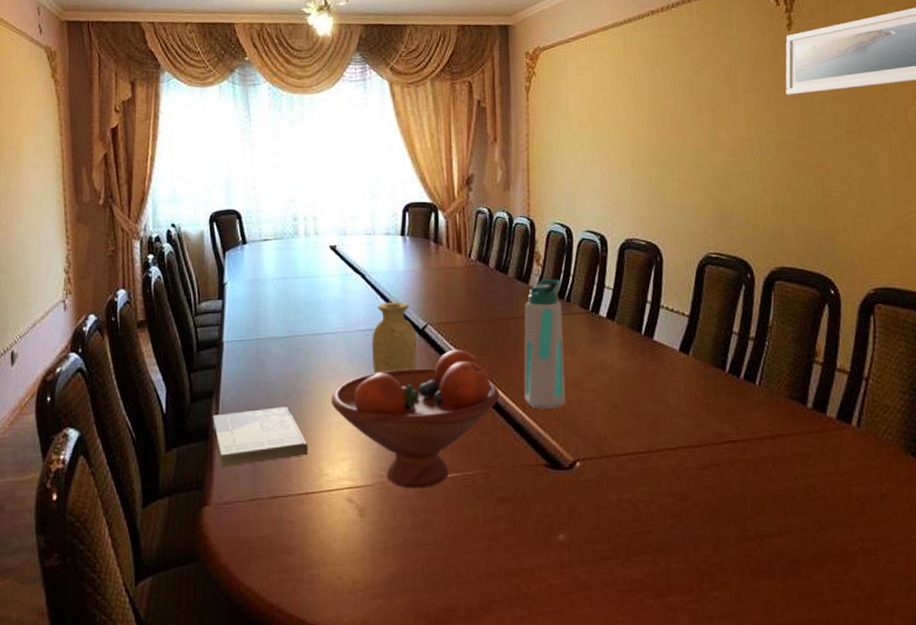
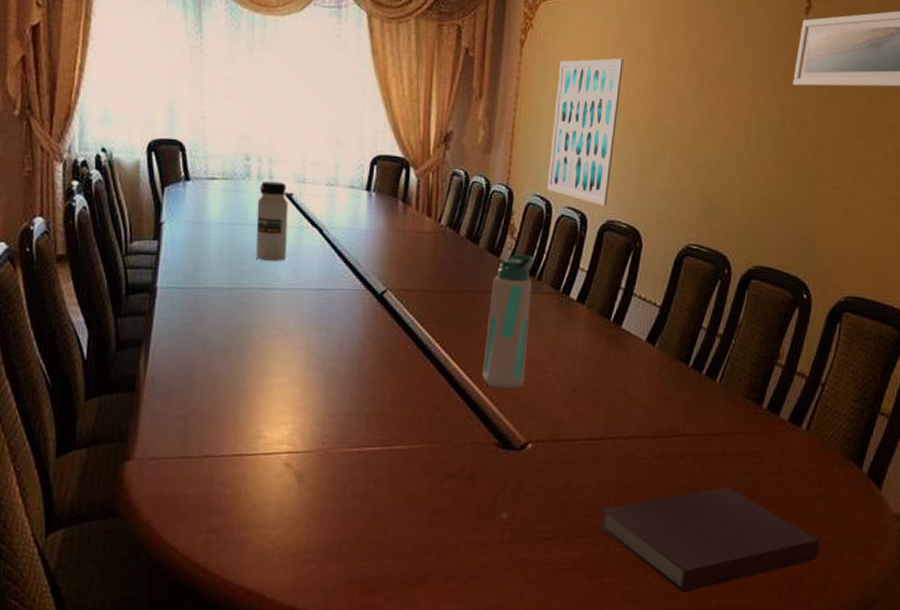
book: present [212,407,309,468] -> none [140,363,247,422]
water bottle: none [306,236,334,308] -> present [256,180,289,261]
fruit bowl: present [331,349,500,489] -> none [275,318,457,459]
vase: present [372,301,417,374] -> none [323,261,374,337]
wall art: none [563,91,624,226] -> present [547,58,624,206]
notebook: none [658,492,893,608] -> present [600,487,820,593]

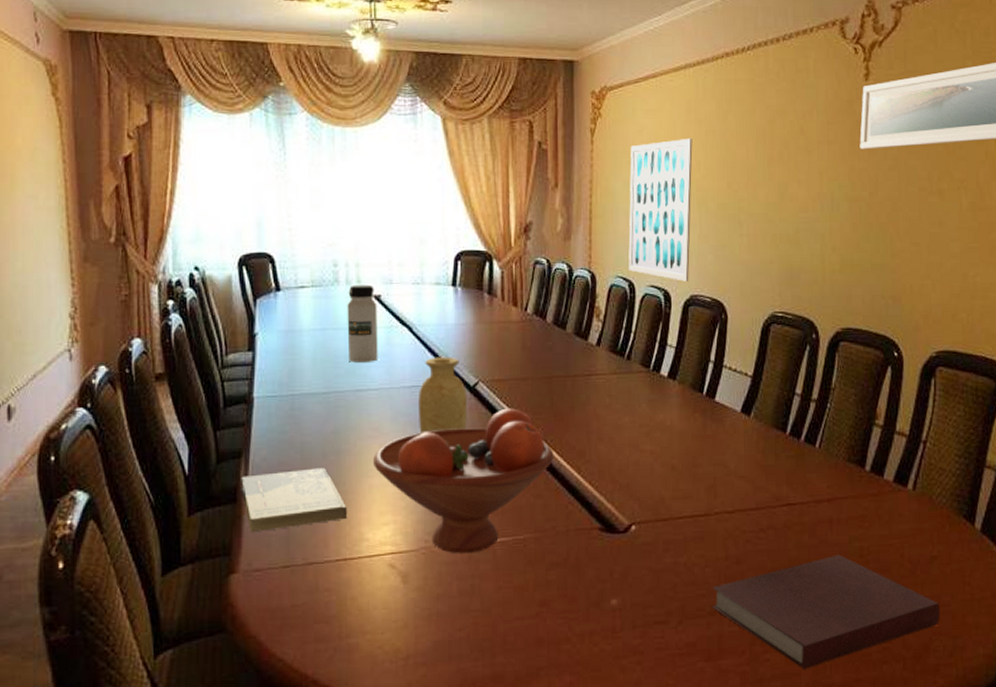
book: none [140,363,247,422] -> present [241,468,348,533]
fruit bowl: none [275,318,457,459] -> present [374,408,554,554]
vase: none [323,261,374,337] -> present [418,356,467,433]
water bottle: present [482,254,535,389] -> none [579,336,623,471]

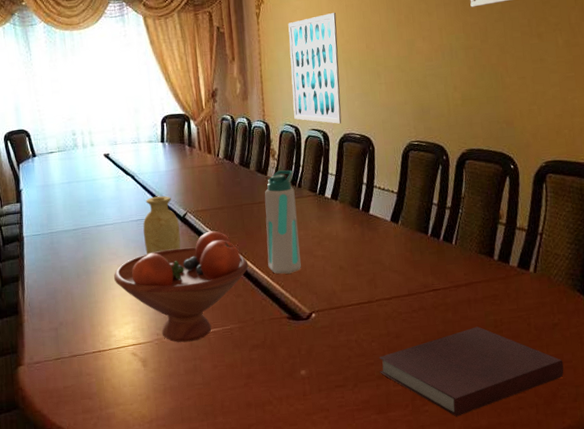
book: present [241,468,348,533] -> none [20,285,99,336]
water bottle: present [347,284,378,362] -> none [85,146,111,205]
water bottle: none [579,336,623,471] -> present [264,170,301,274]

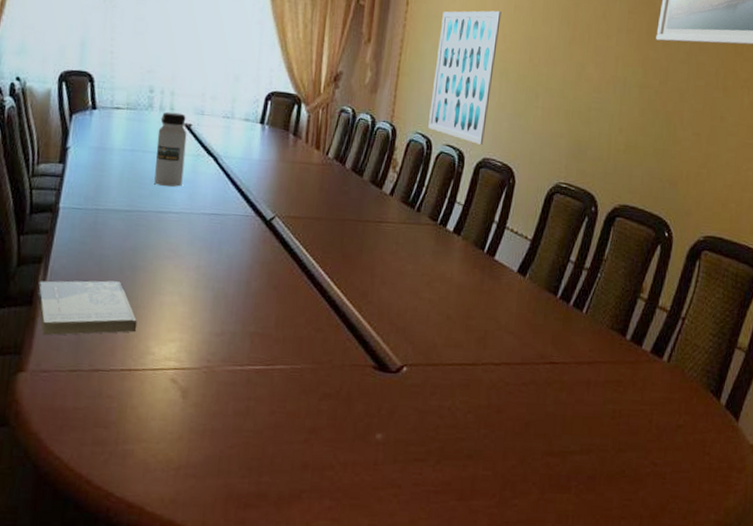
book: none [20,285,99,336] -> present [37,280,138,336]
water bottle: none [85,146,111,205] -> present [154,111,187,187]
fruit bowl: present [114,230,249,343] -> none [167,244,339,377]
vase: present [143,195,181,254] -> none [214,188,263,260]
water bottle: present [264,170,301,274] -> none [362,186,415,314]
notebook: present [378,326,564,417] -> none [470,414,680,517]

